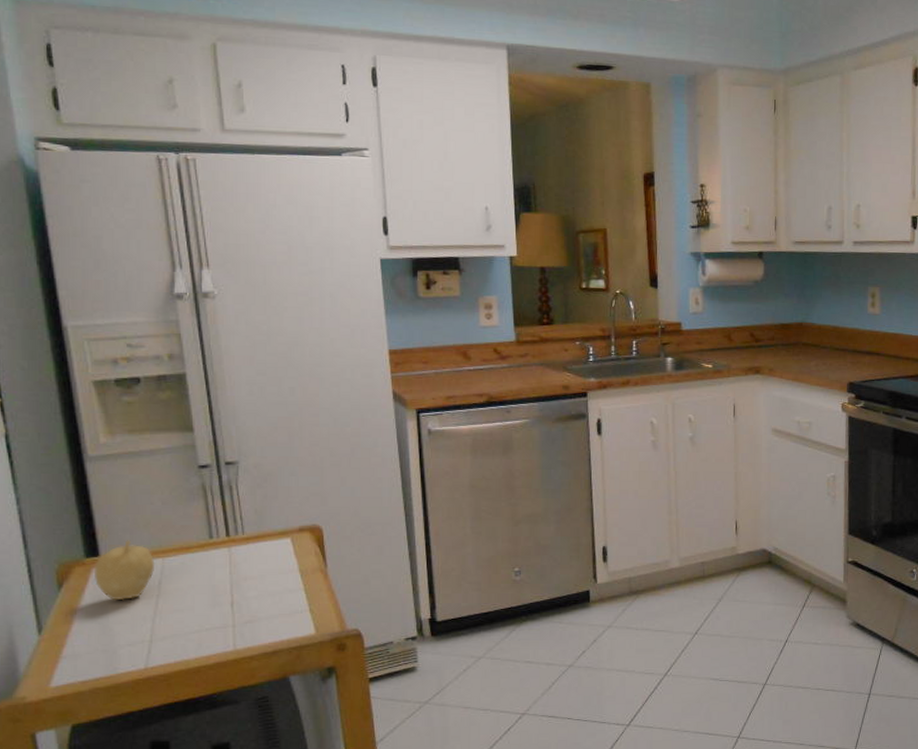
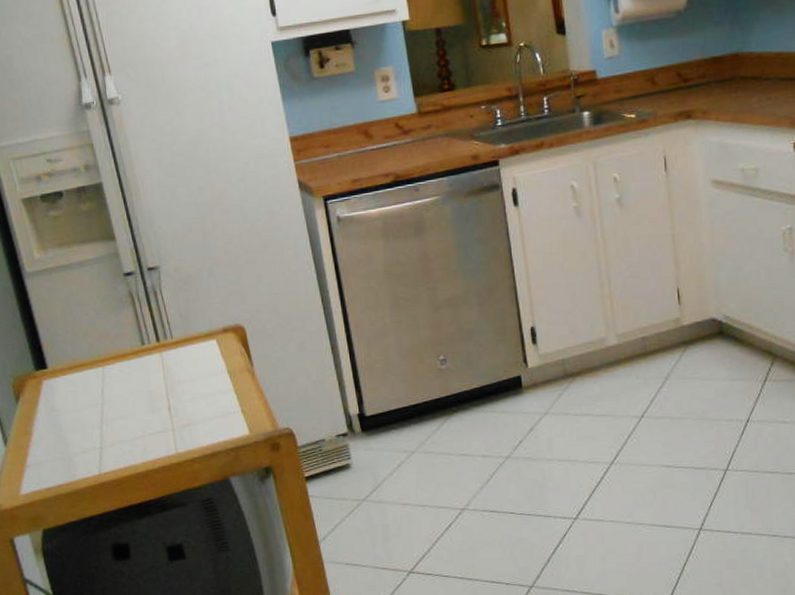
fruit: present [93,540,155,601] -> none [44,351,97,411]

